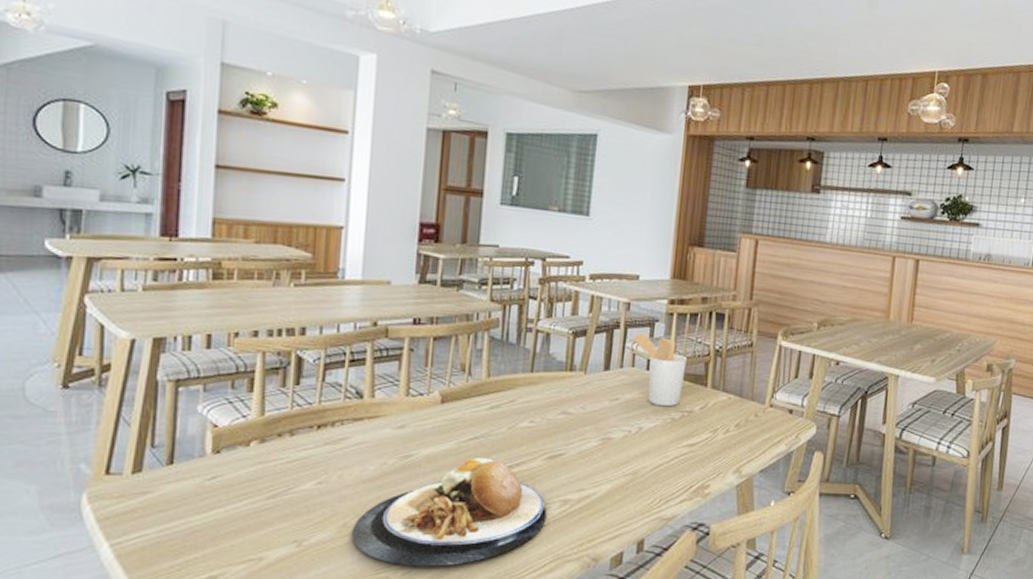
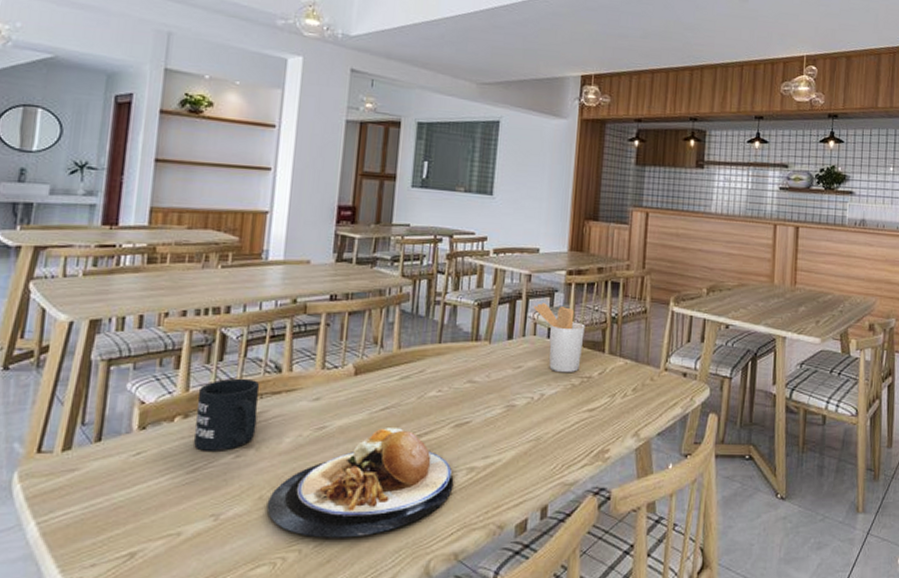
mug: none [272,403,341,478] -> present [194,378,260,451]

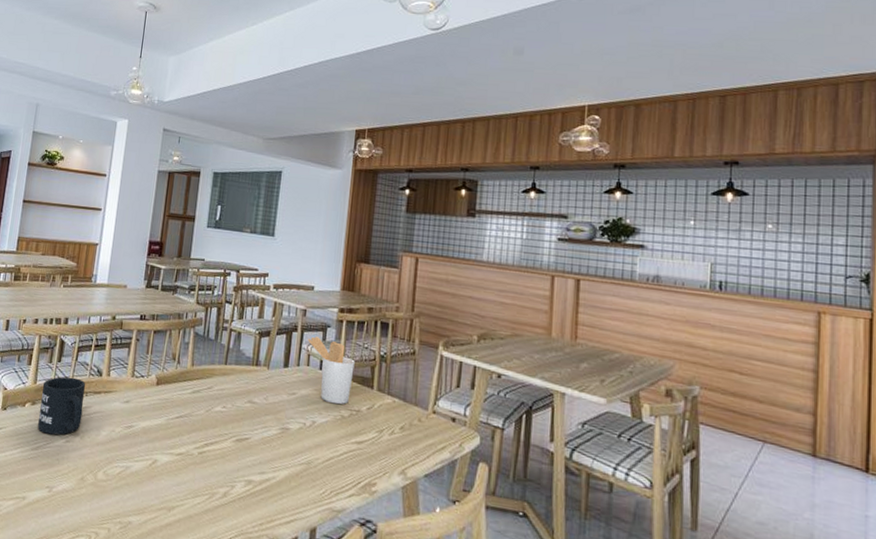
plate: present [266,426,454,538] -> none [86,433,234,527]

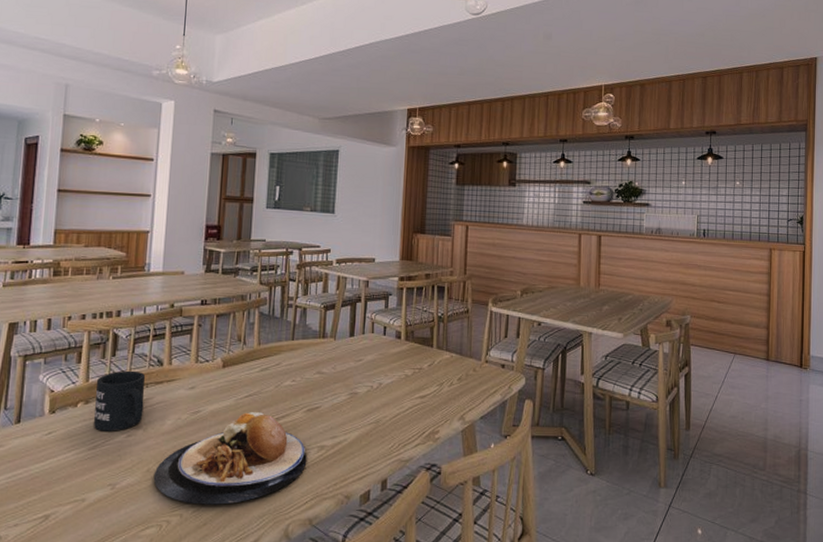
plate: none [86,433,234,527] -> present [153,411,307,505]
utensil holder: present [307,336,355,405] -> none [371,305,416,365]

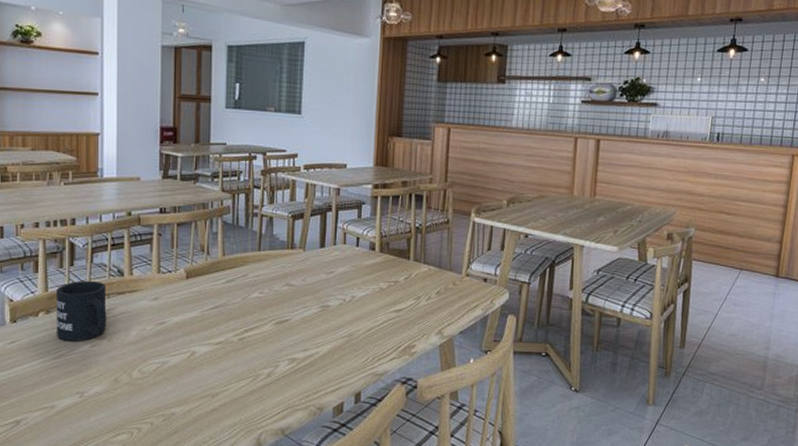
plate: present [153,411,307,505] -> none [121,323,278,414]

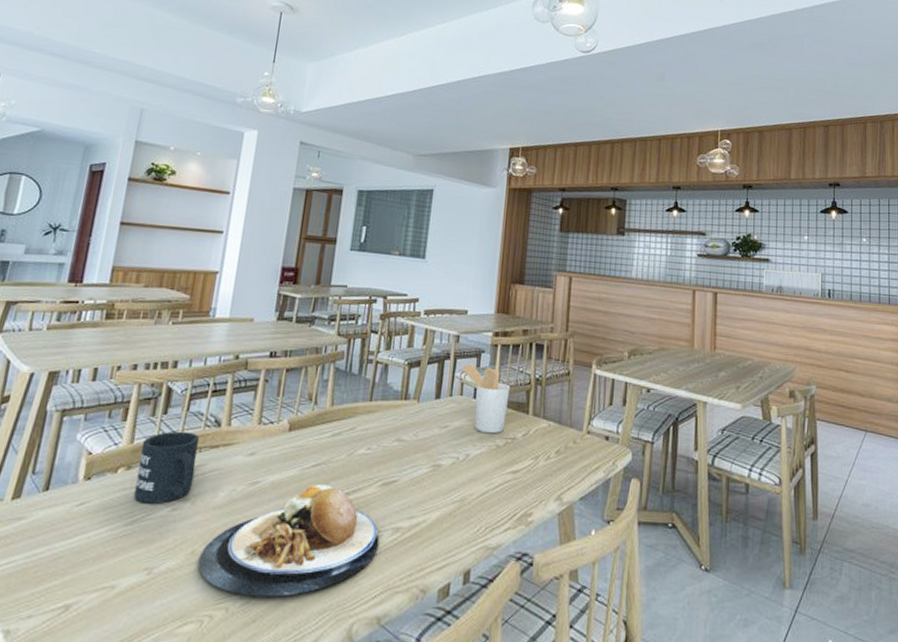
plate: none [121,323,278,414] -> present [197,483,380,597]
utensil holder: none [343,214,391,278] -> present [461,363,510,434]

